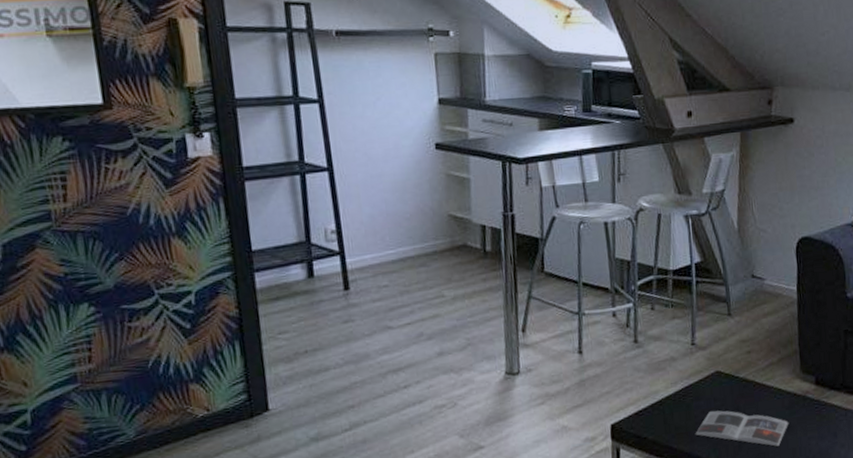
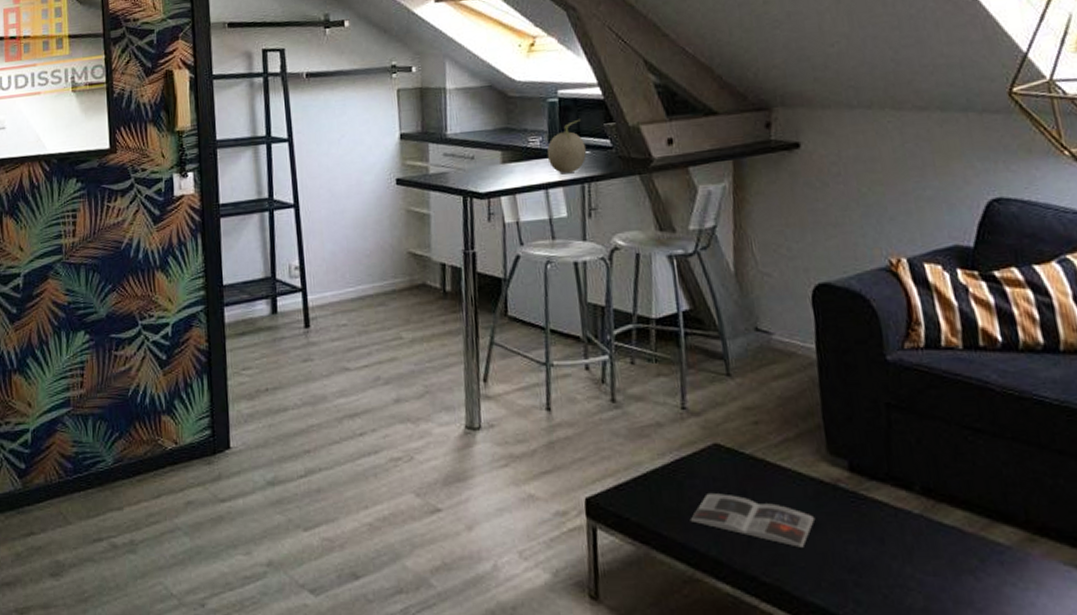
fruit: none [581,90,617,141] -> present [546,119,587,173]

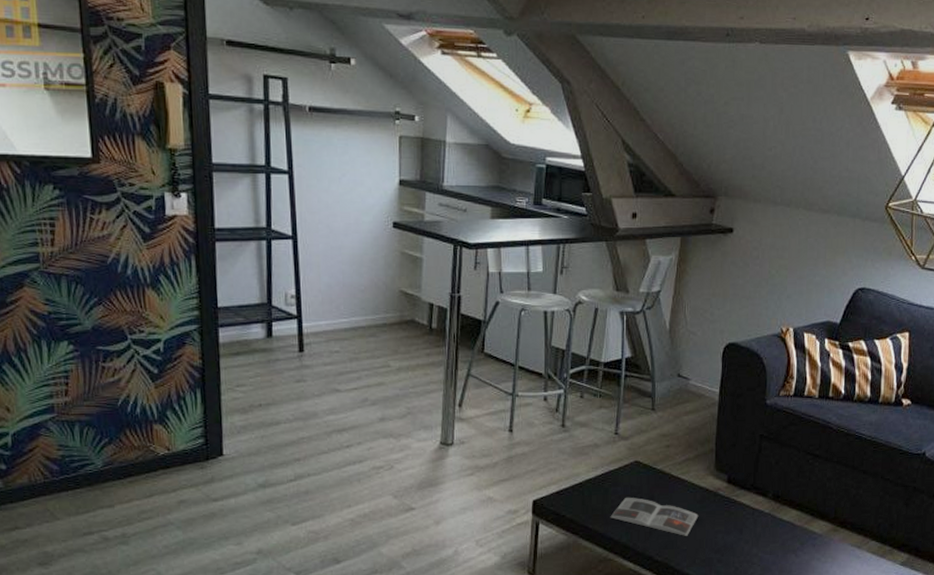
fruit: present [546,119,587,173] -> none [531,186,565,233]

